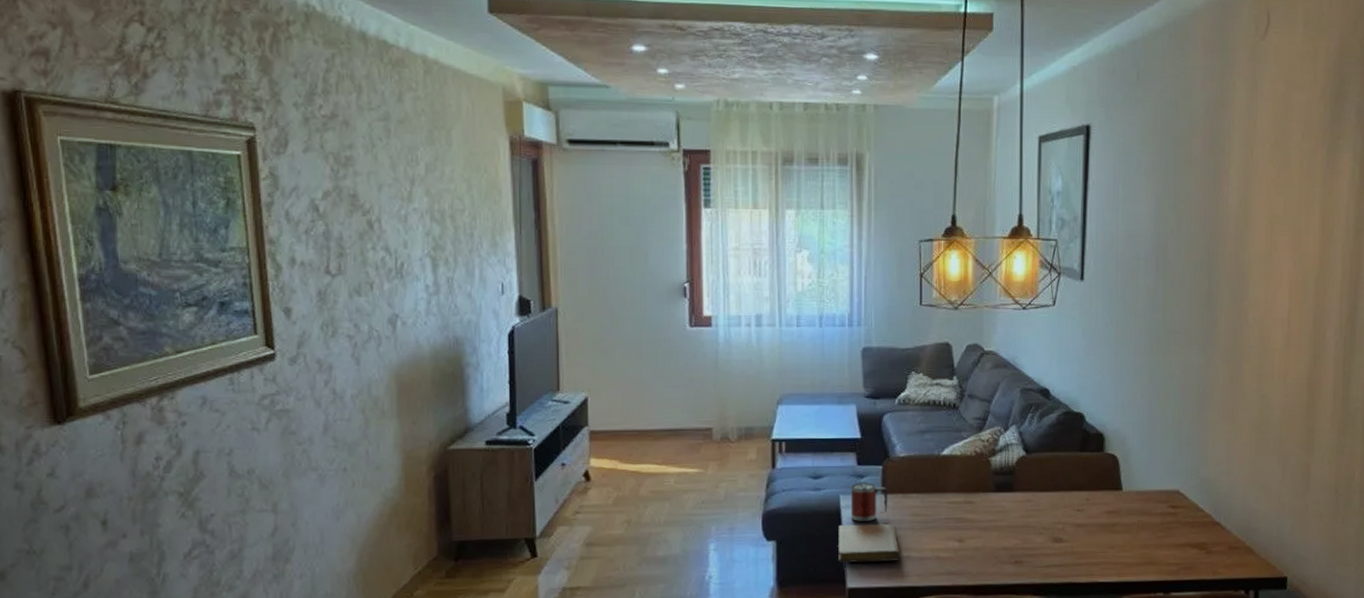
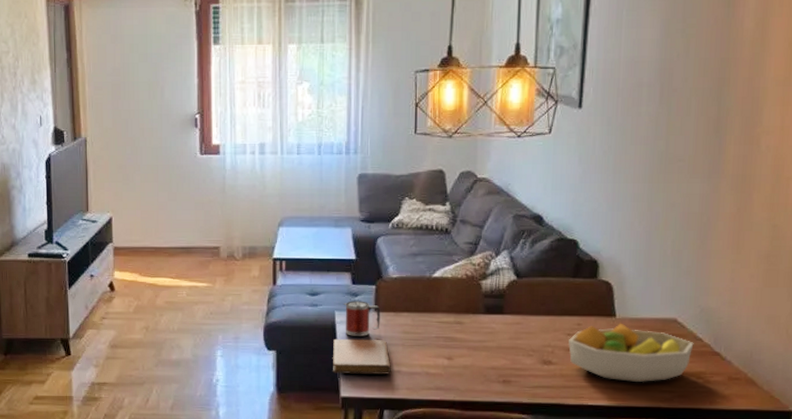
fruit bowl: none [1078,496,1196,556] -> present [568,323,694,382]

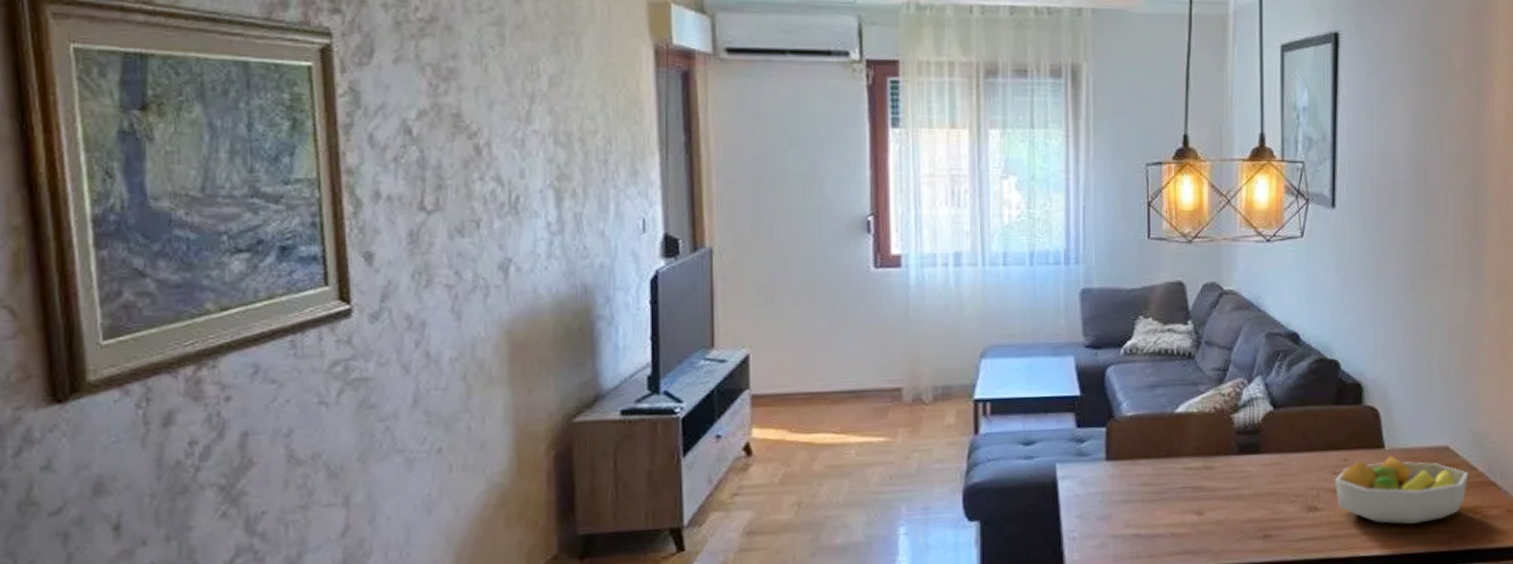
notebook: present [333,338,391,374] -> none [1054,496,1128,545]
mug: present [343,301,381,336] -> none [1066,448,1113,495]

